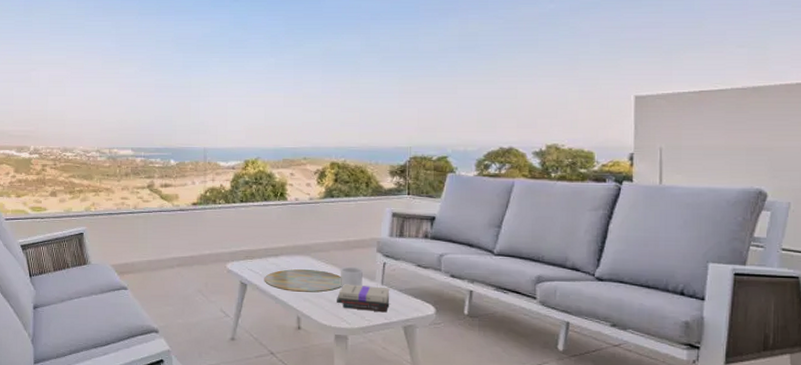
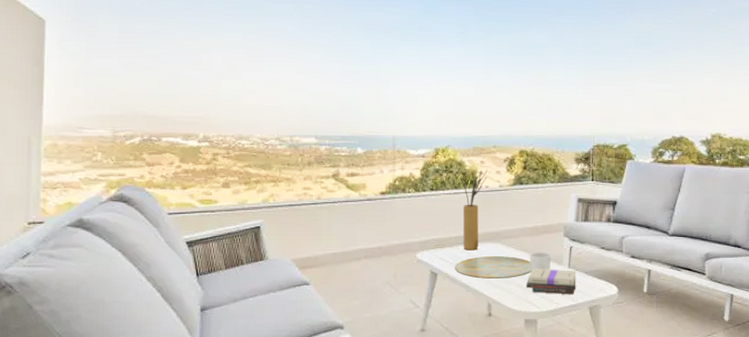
vase: none [270,181,297,263] -> present [460,169,487,251]

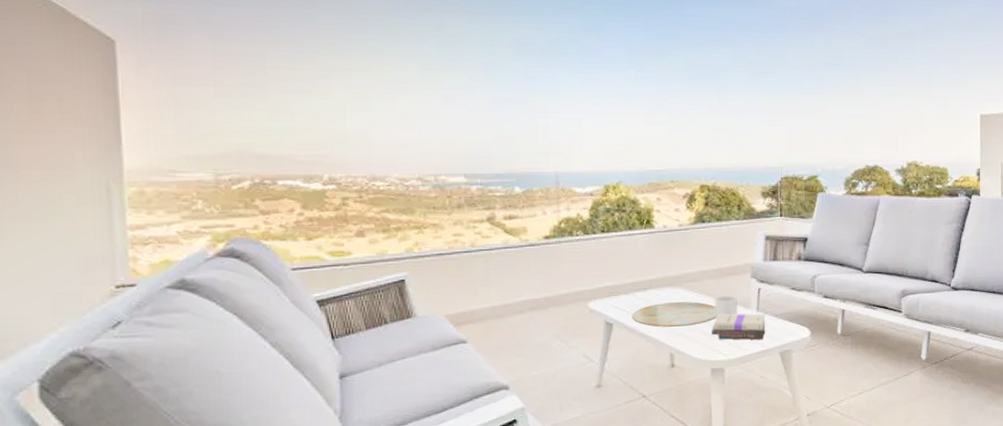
vase: present [460,169,487,251] -> none [635,207,665,297]

